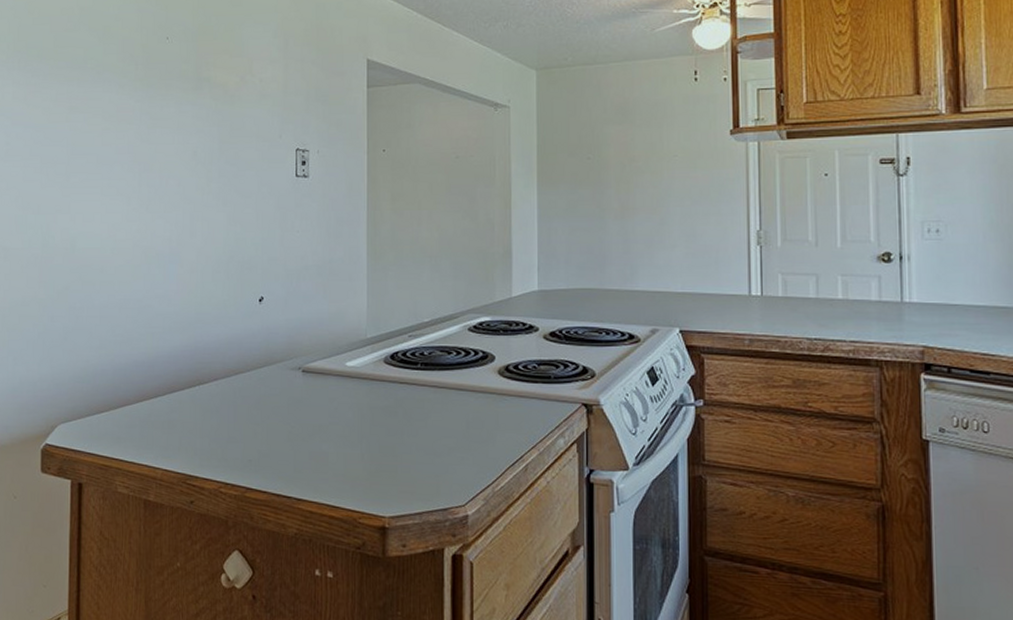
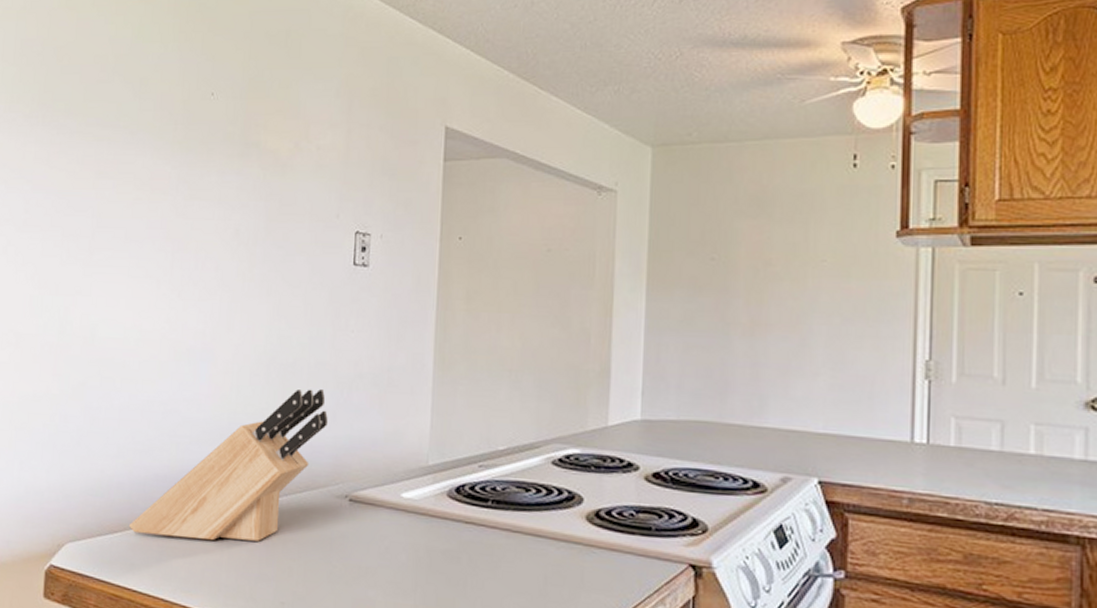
knife block: none [113,281,281,414] -> present [128,389,328,541]

